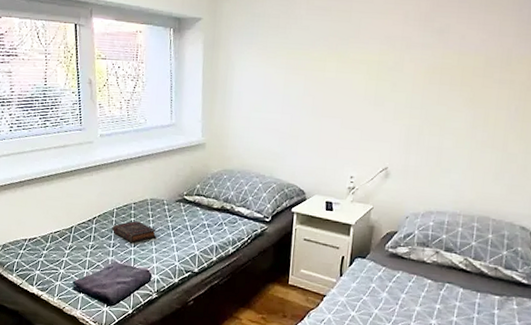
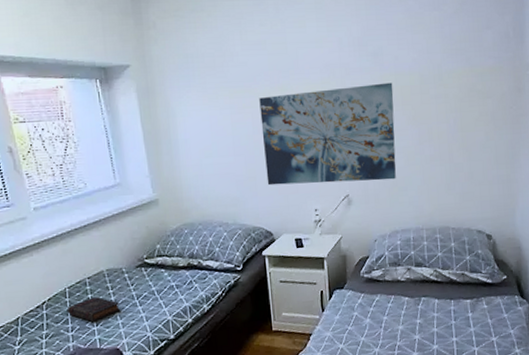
wall art: none [308,61,455,160] -> present [259,82,396,186]

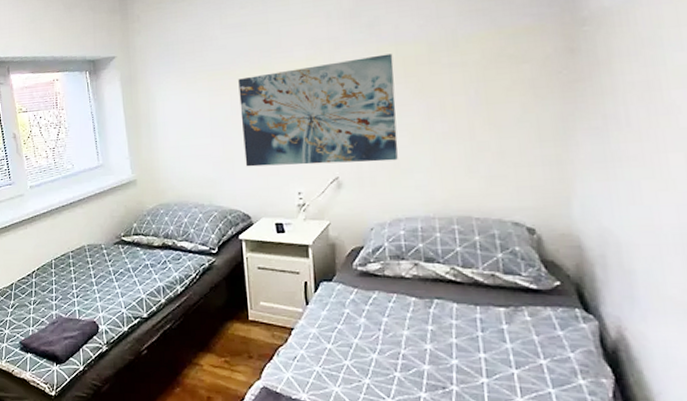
book: present [66,296,121,322] -> none [52,269,99,293]

